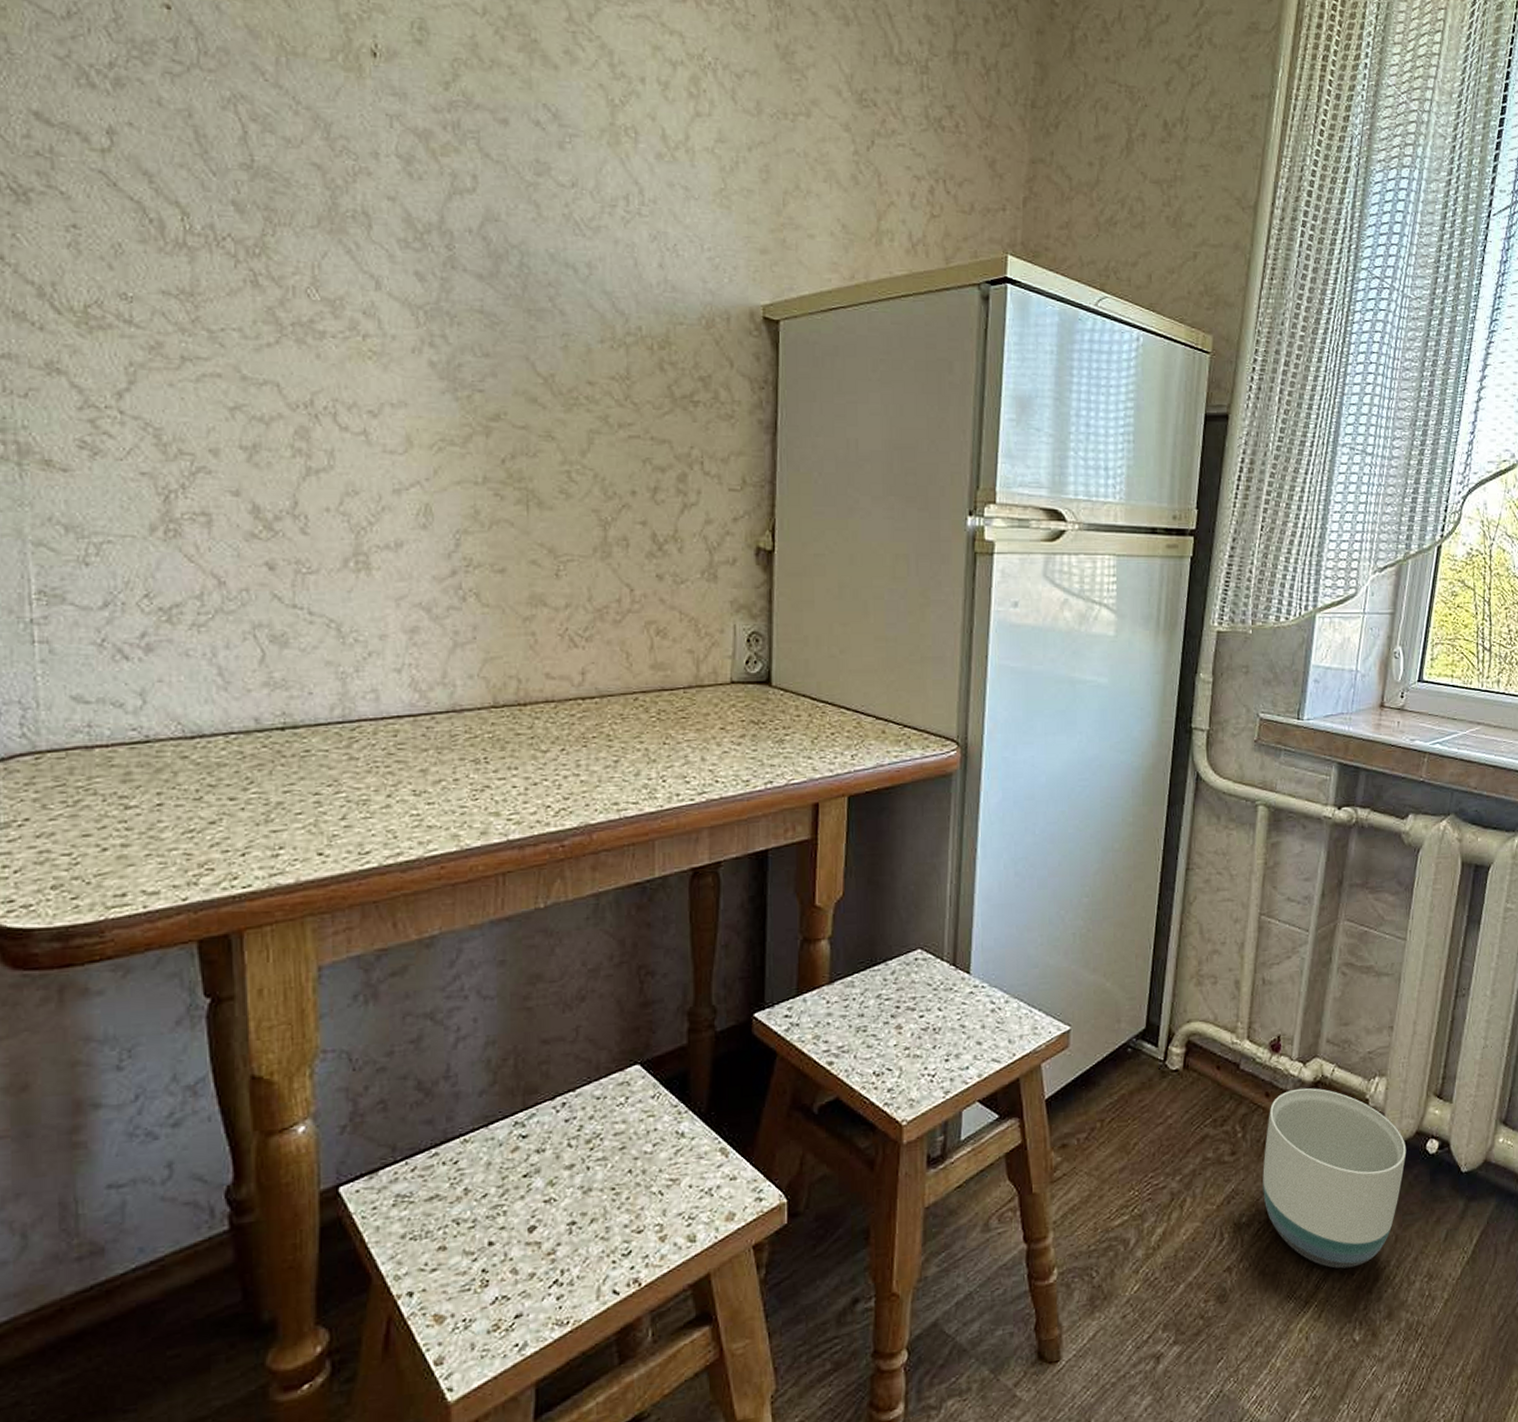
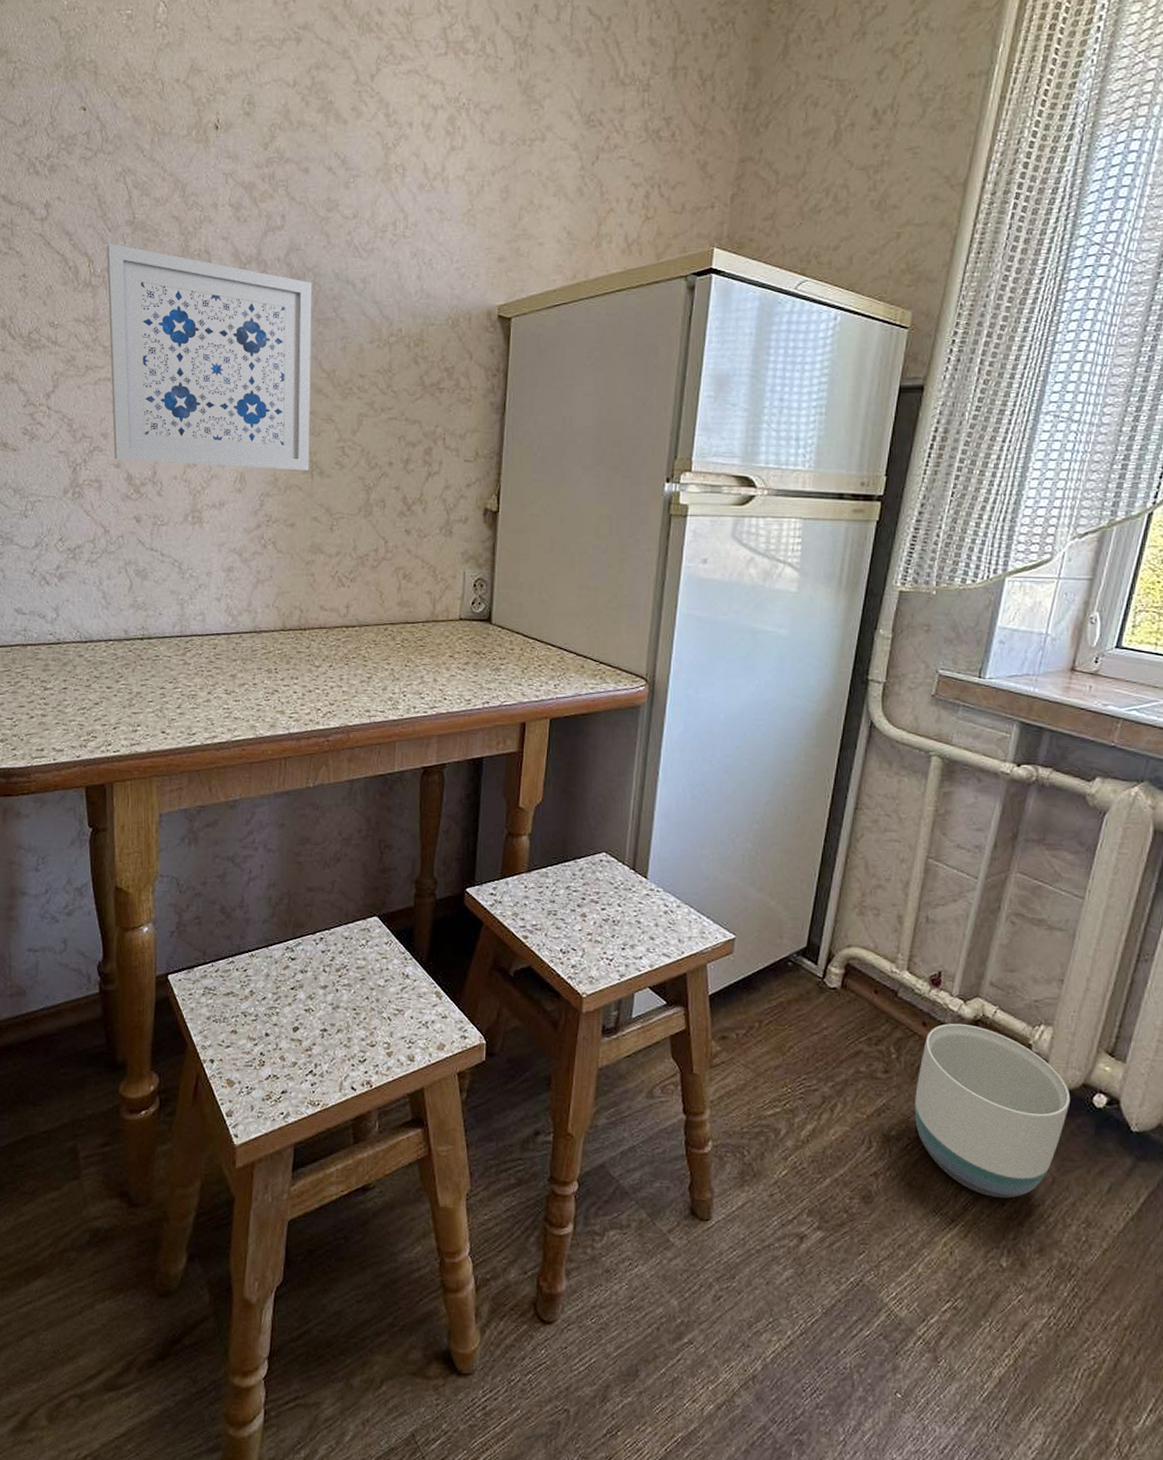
wall art: none [210,191,523,501] -> present [106,243,312,471]

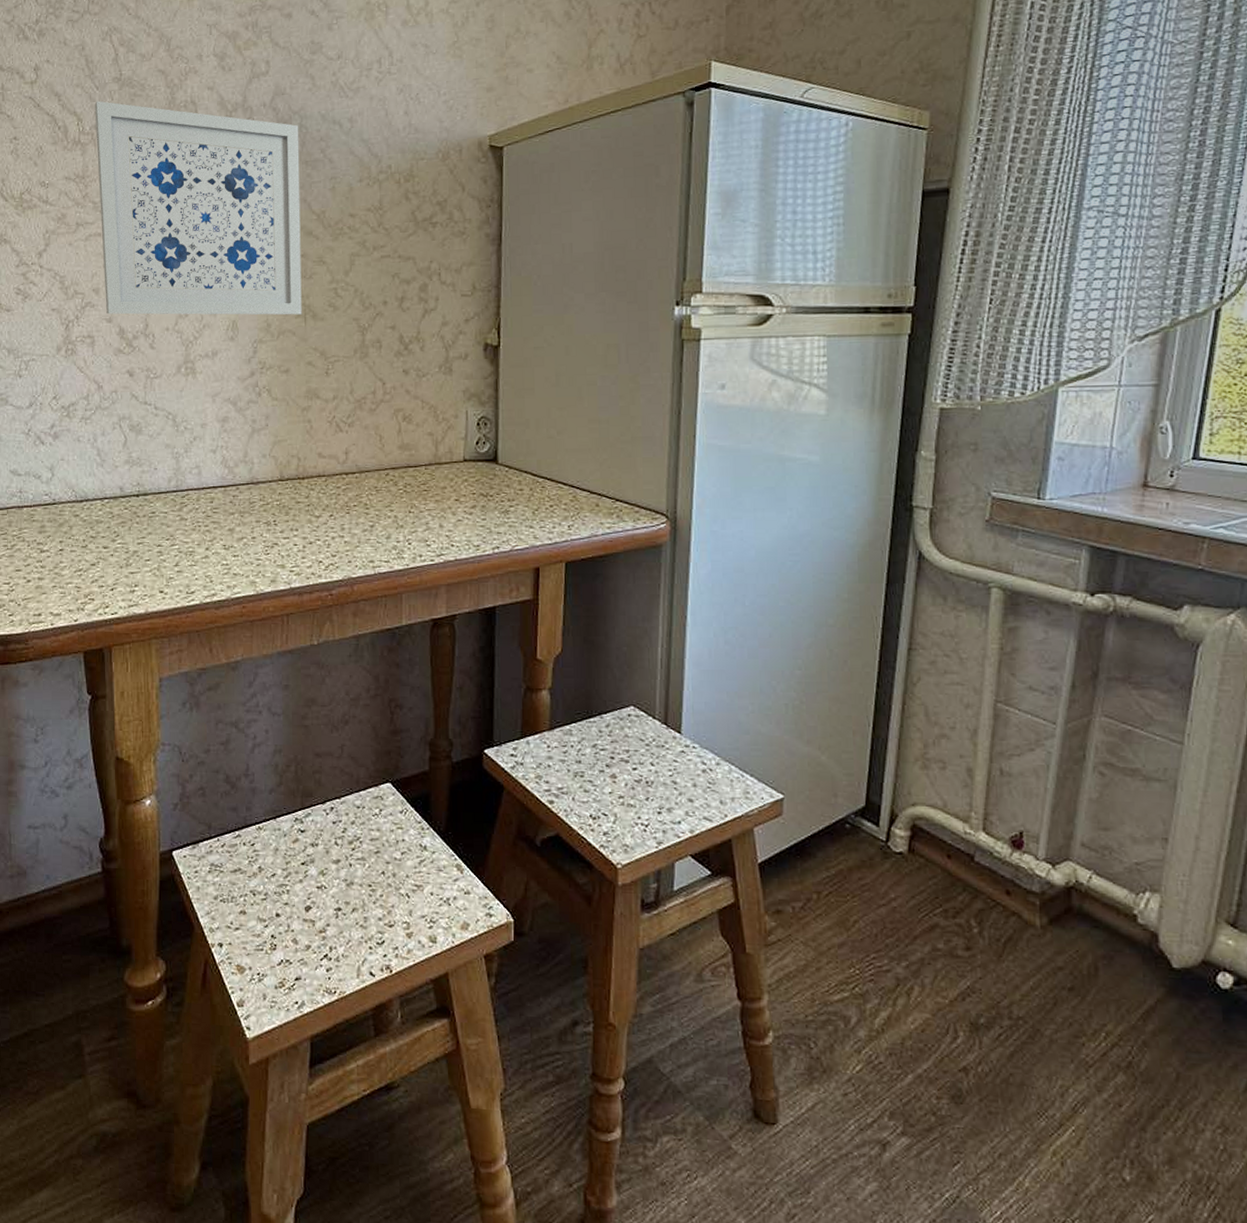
planter: present [914,1023,1071,1199] -> none [1004,891,1190,1098]

